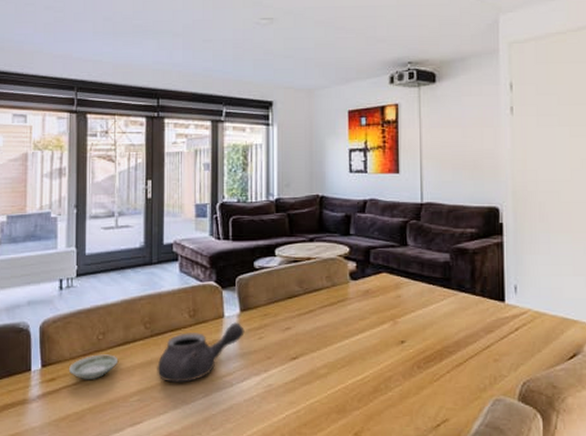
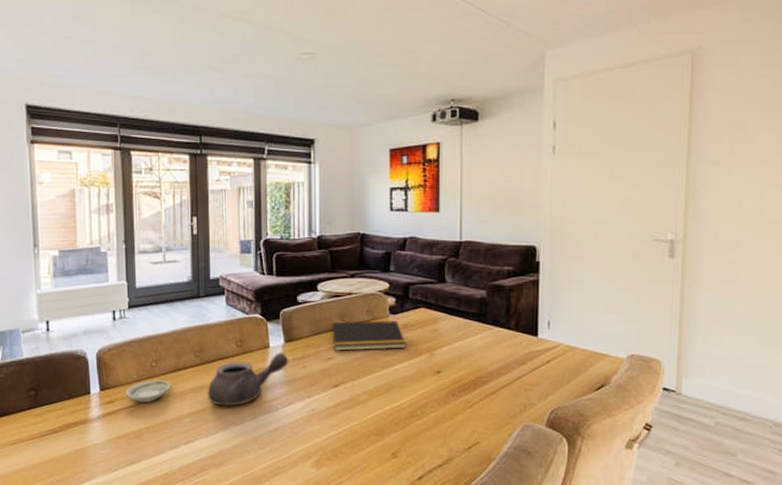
notepad: none [289,287,368,320] -> present [331,320,406,351]

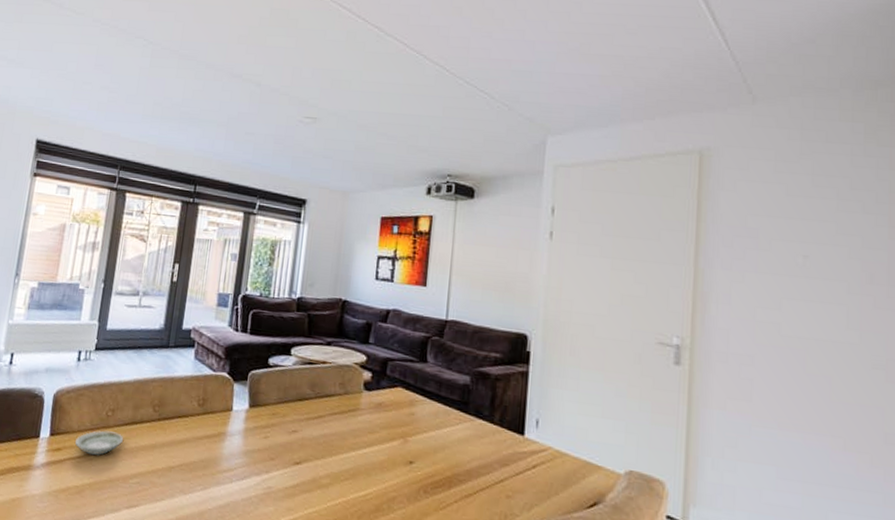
teapot: present [207,352,289,406] -> none [159,417,251,472]
notepad: present [331,320,406,351] -> none [299,391,379,430]

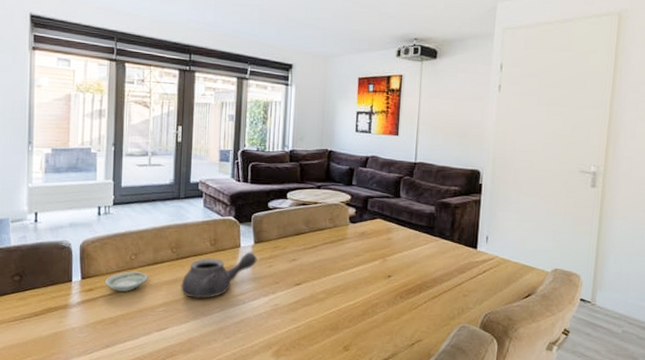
teapot: none [159,417,251,472] -> present [181,252,257,299]

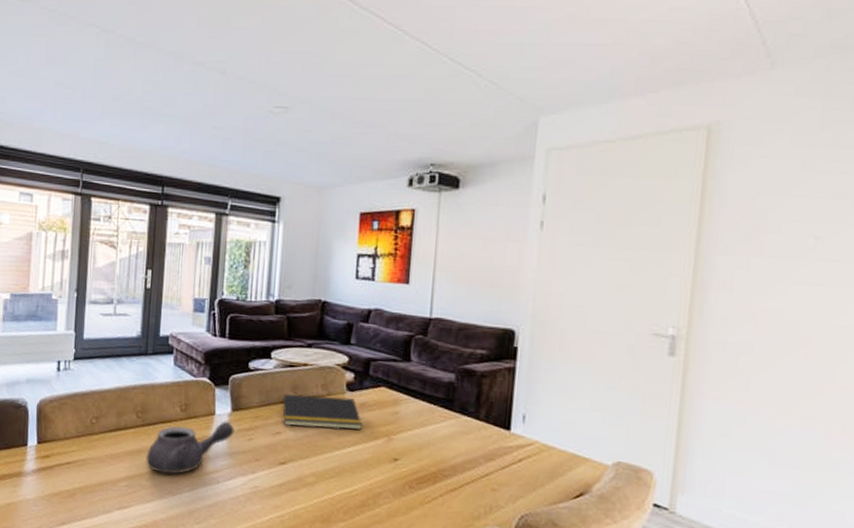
saucer: present [104,271,148,293] -> none [62,437,110,462]
notepad: none [296,227,363,255] -> present [281,393,362,430]

